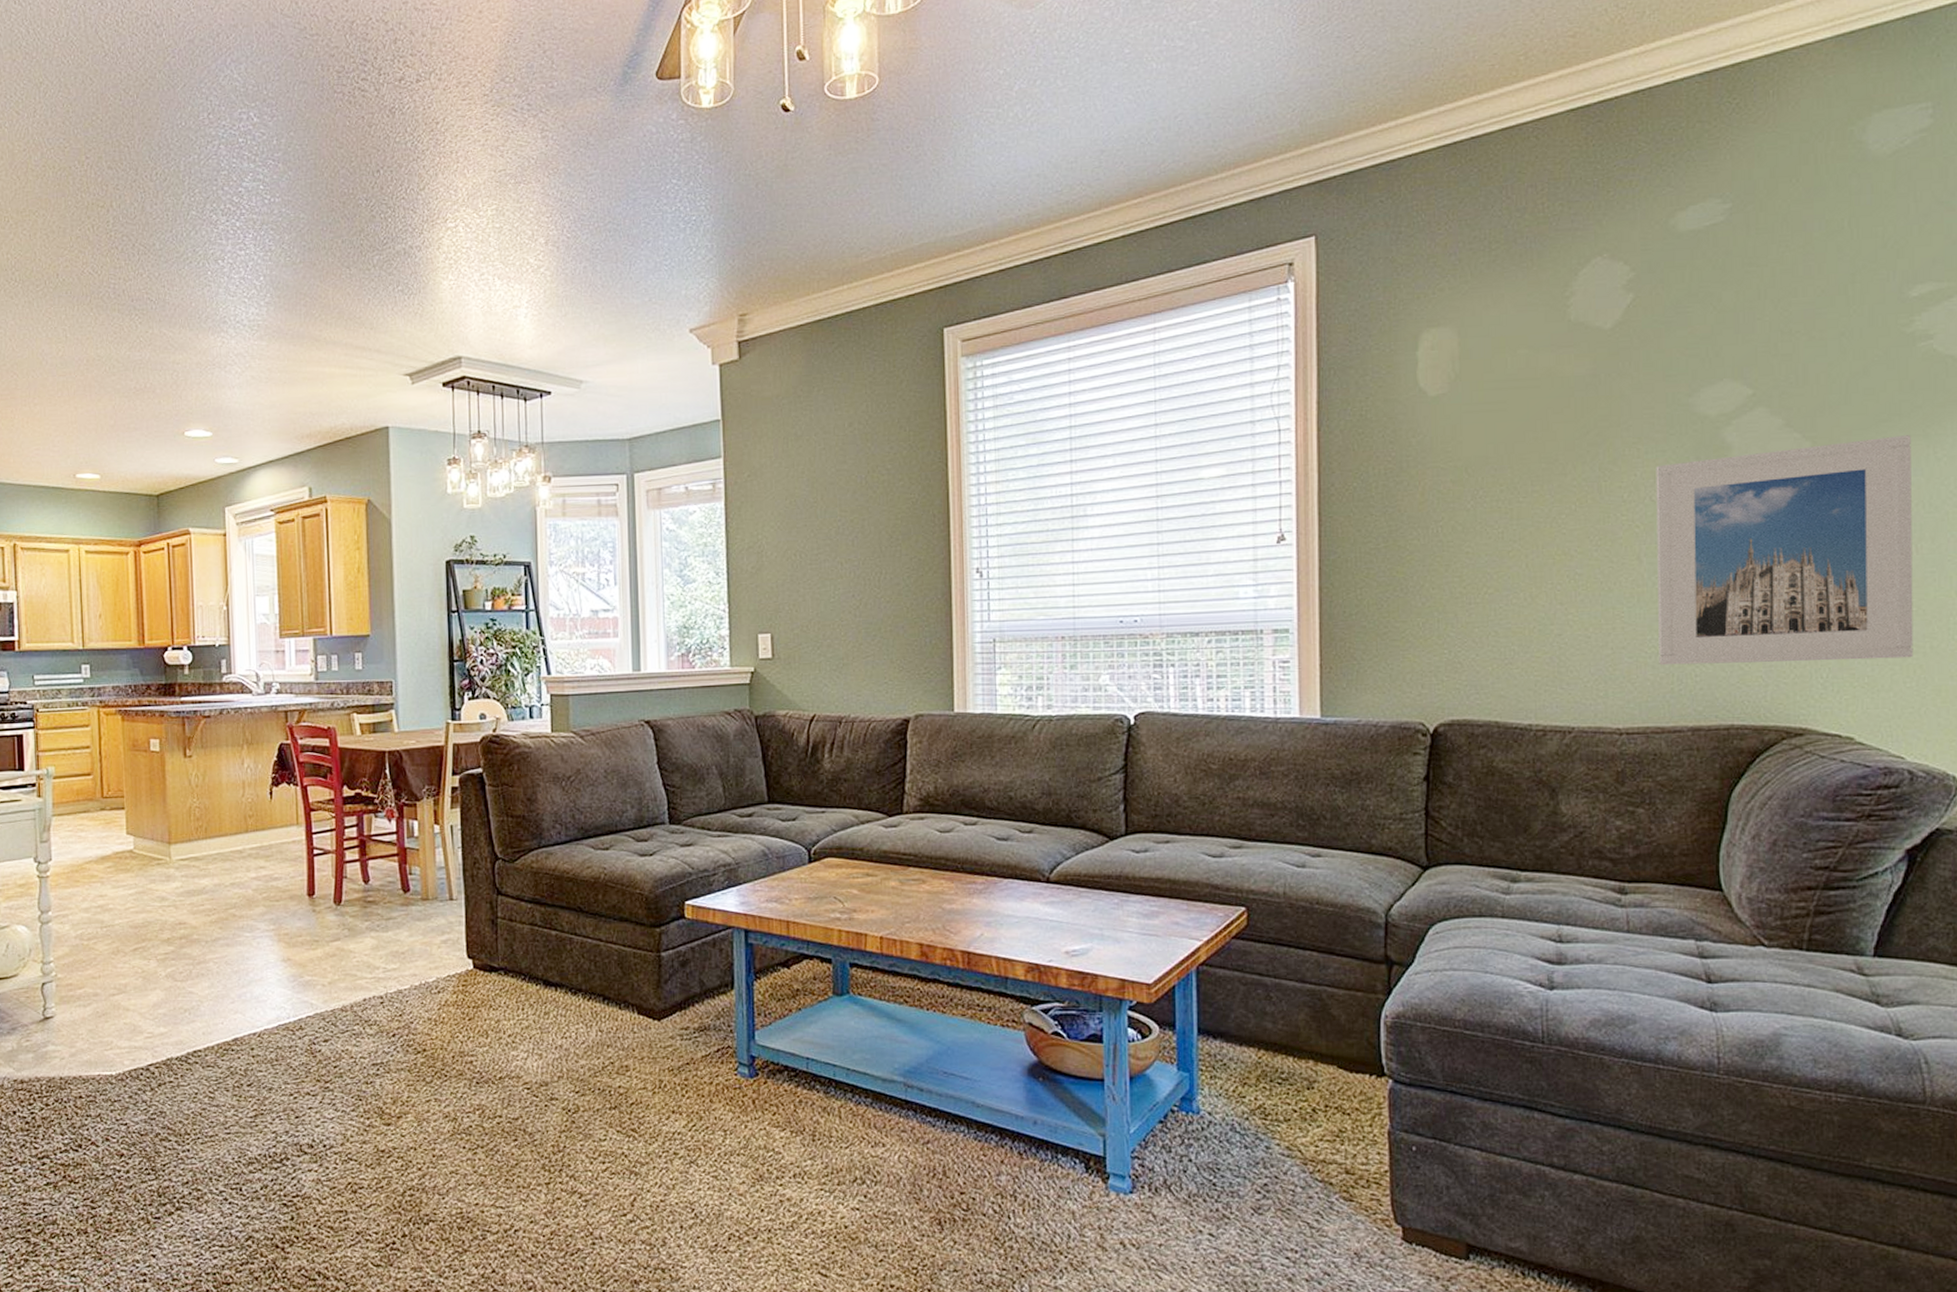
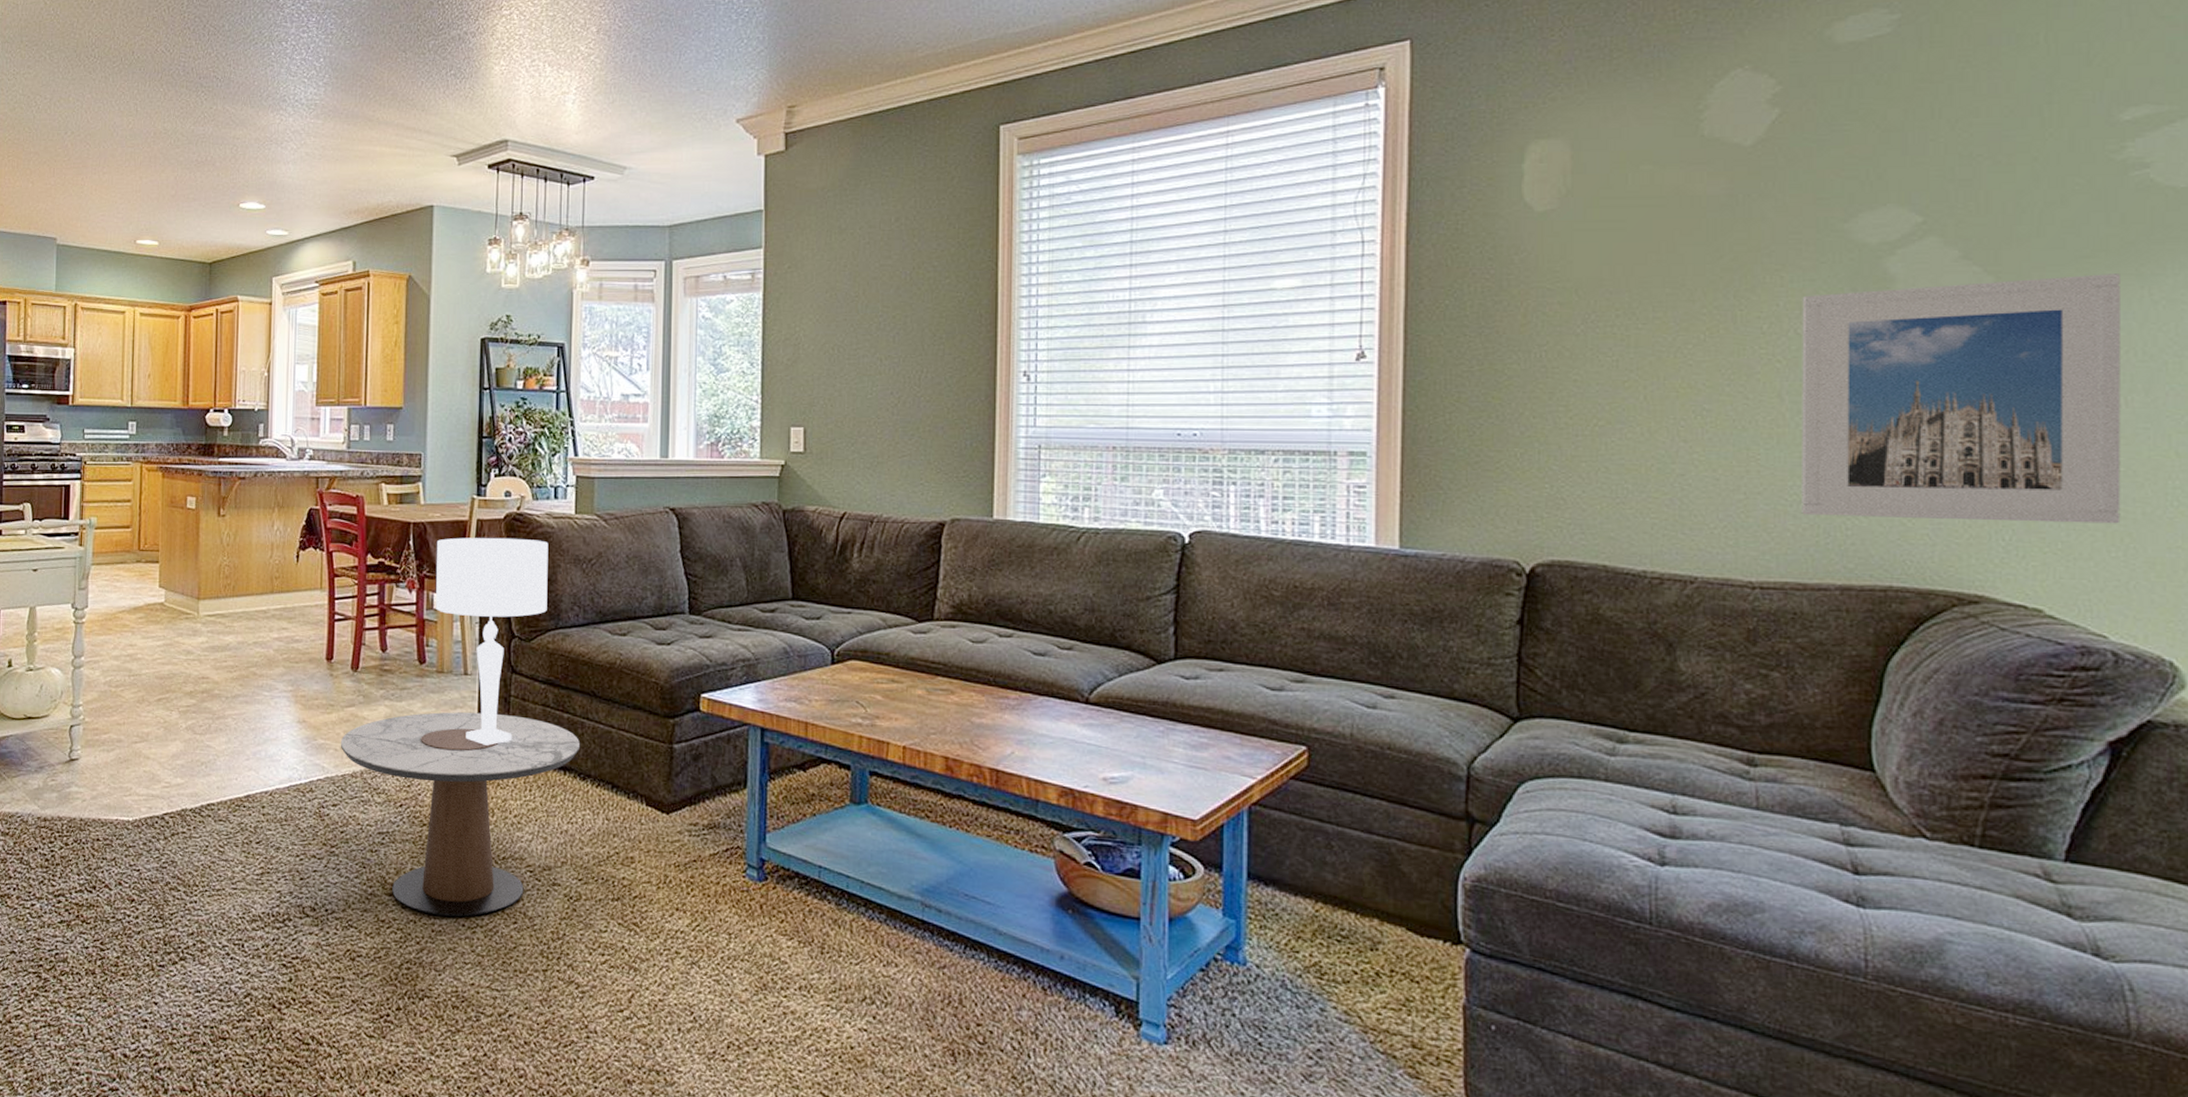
side table: none [327,936,569,1140] -> present [340,712,580,917]
table lamp: none [414,760,529,968] -> present [436,537,549,745]

